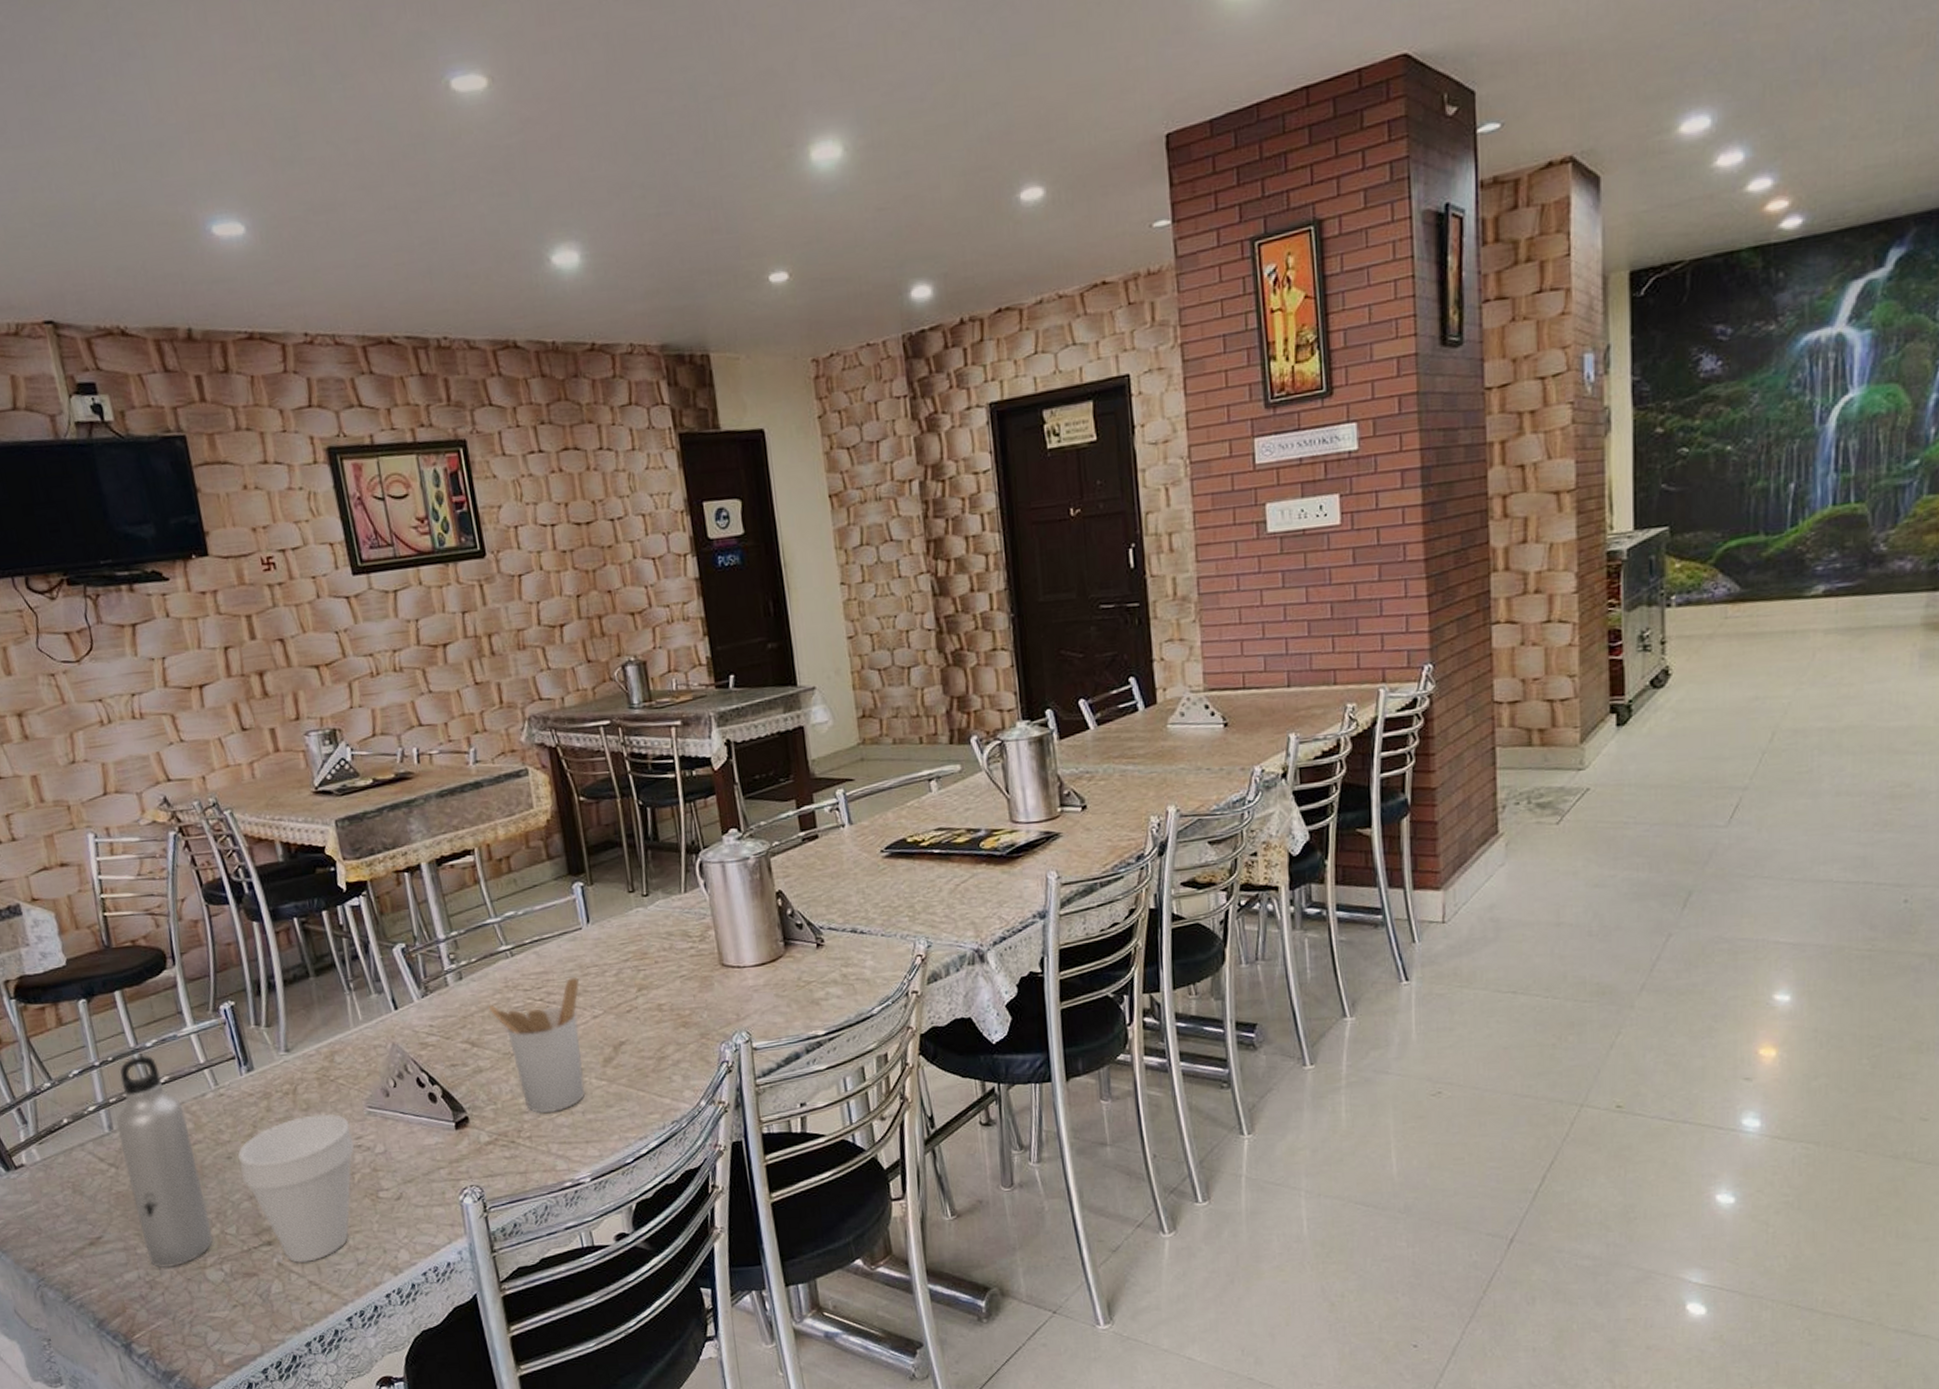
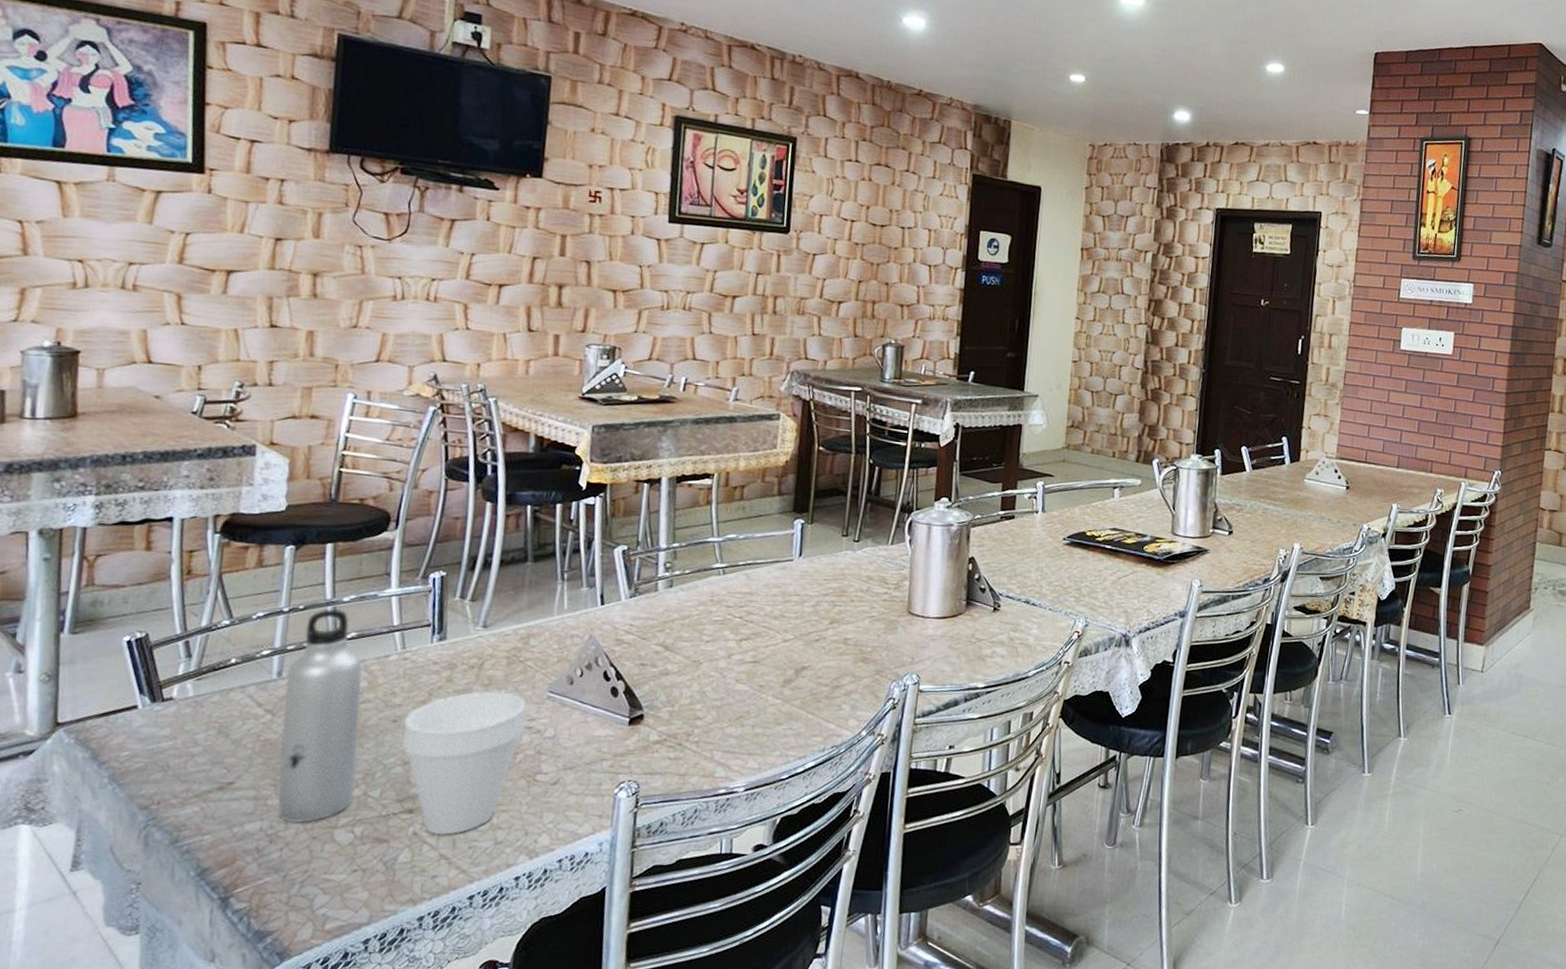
utensil holder: present [488,977,585,1113] -> none [689,602,779,722]

